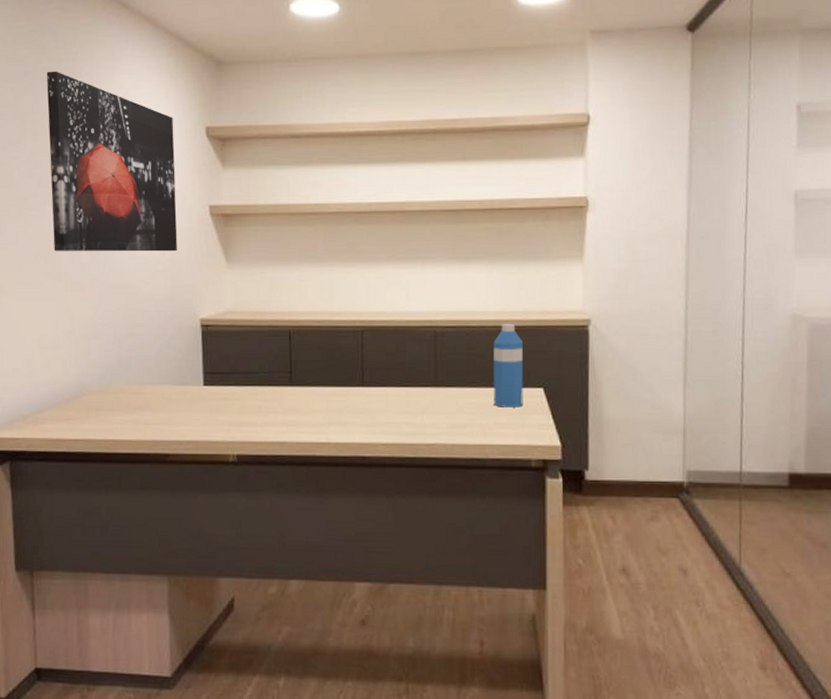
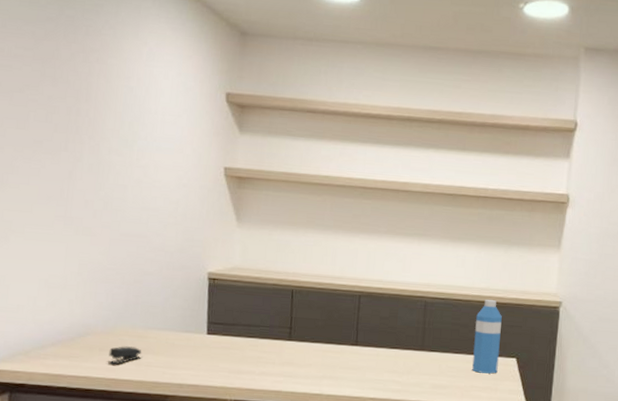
wall art: present [46,71,177,252] -> none [66,20,195,207]
stapler: none [105,404,139,425] -> present [108,346,142,365]

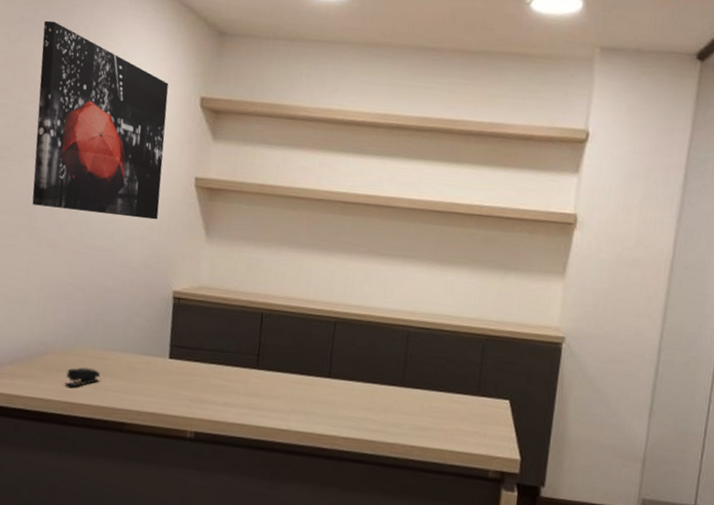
wall art: none [66,20,195,207] -> present [32,20,169,220]
water bottle: present [472,299,502,374] -> none [458,331,495,417]

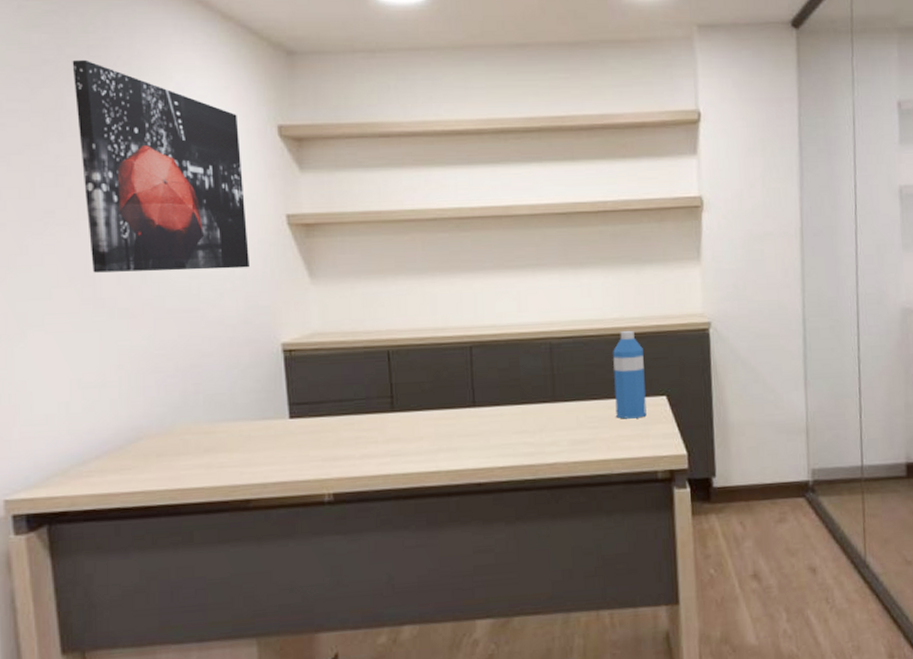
stapler: present [65,367,101,387] -> none [169,446,211,472]
water bottle: none [458,331,495,417] -> present [613,330,647,419]

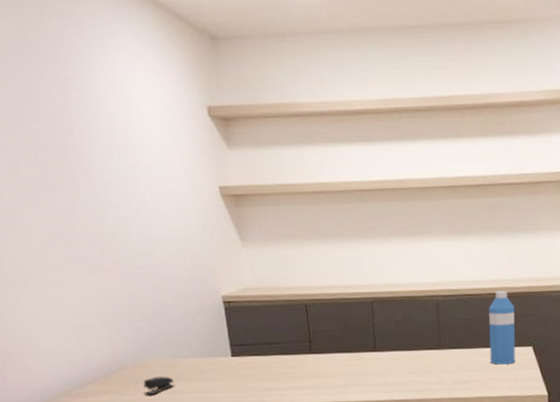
wall art: present [72,59,249,273] -> none [35,47,193,235]
stapler: none [169,446,211,472] -> present [143,376,175,396]

